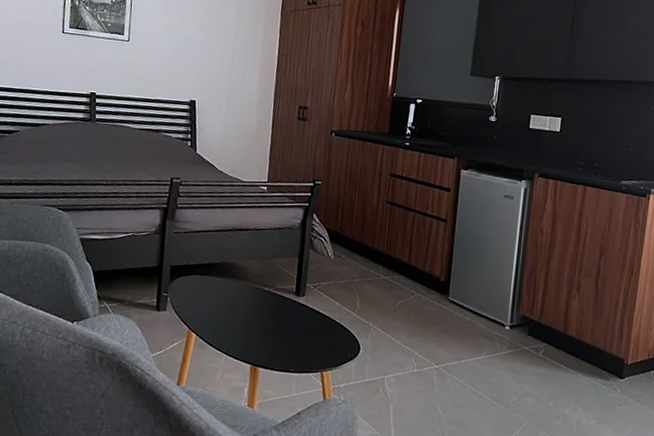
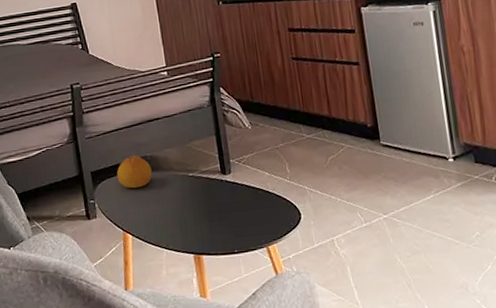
fruit: none [195,258,230,291] -> present [116,155,152,189]

